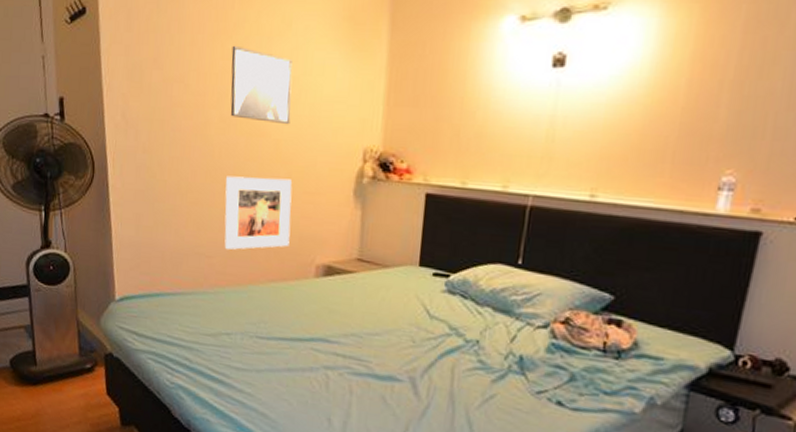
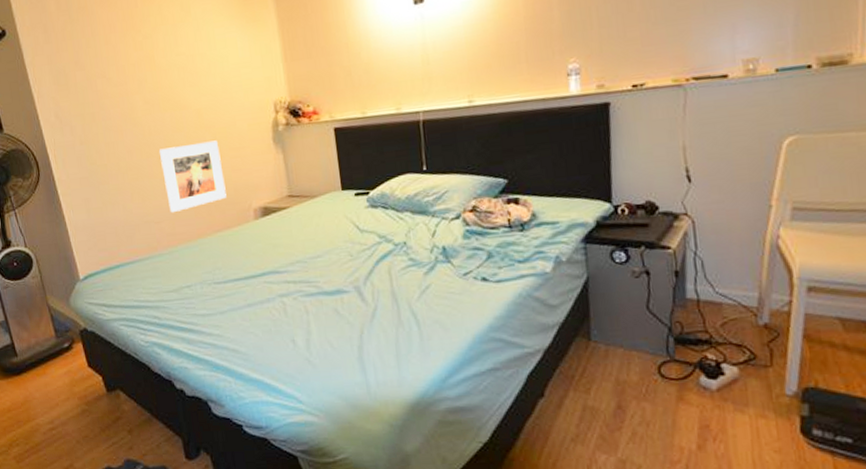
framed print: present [230,45,293,125] -> none [142,37,206,98]

